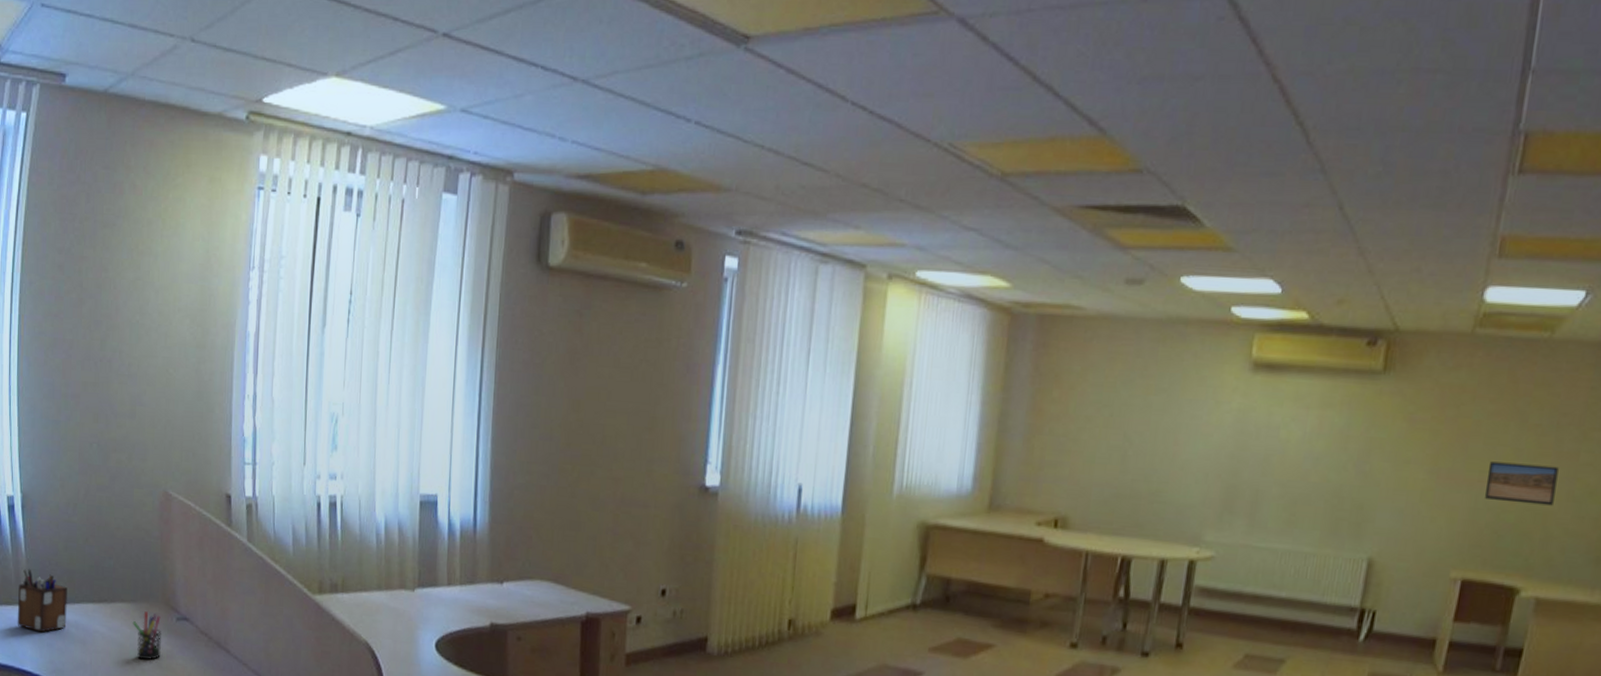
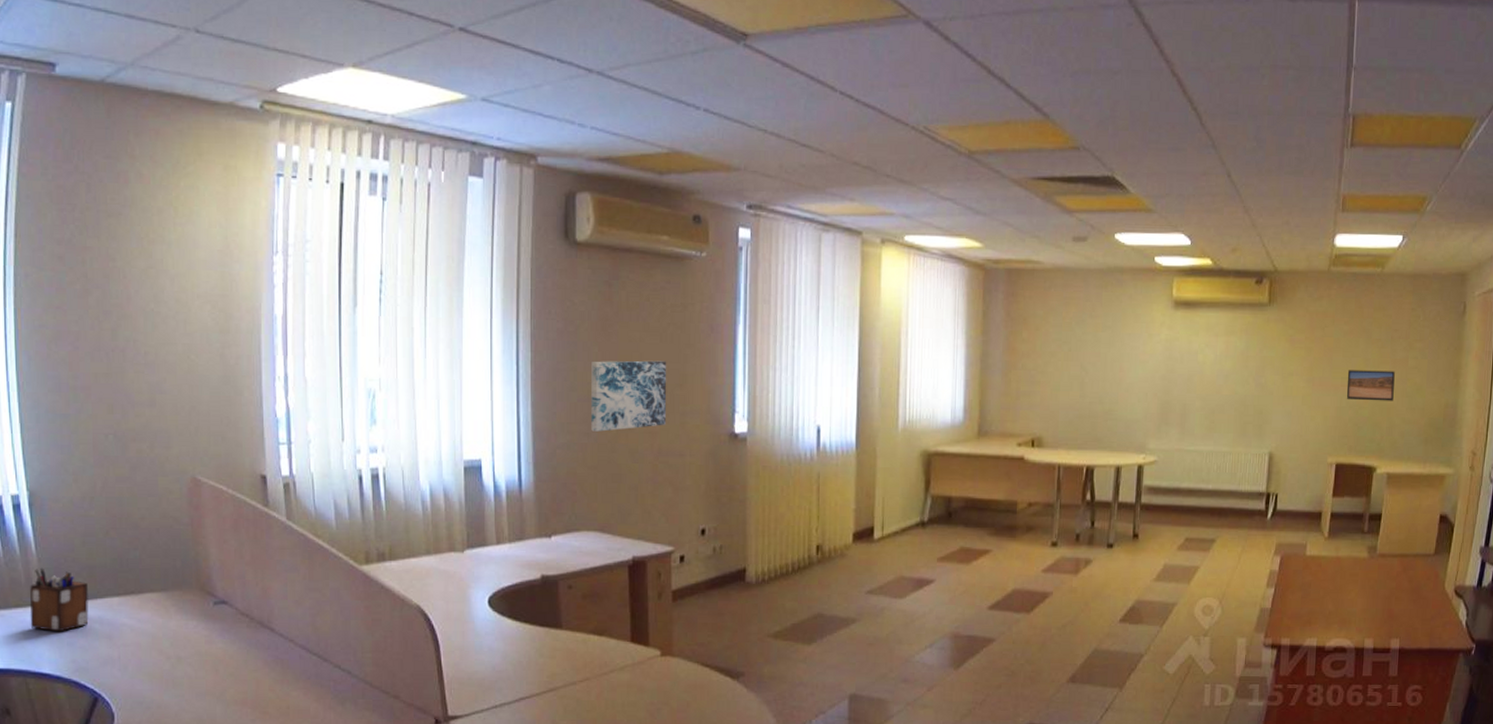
pen holder: present [132,611,161,660] -> none [164,599,198,648]
wall art: none [551,397,637,474] -> present [591,360,667,432]

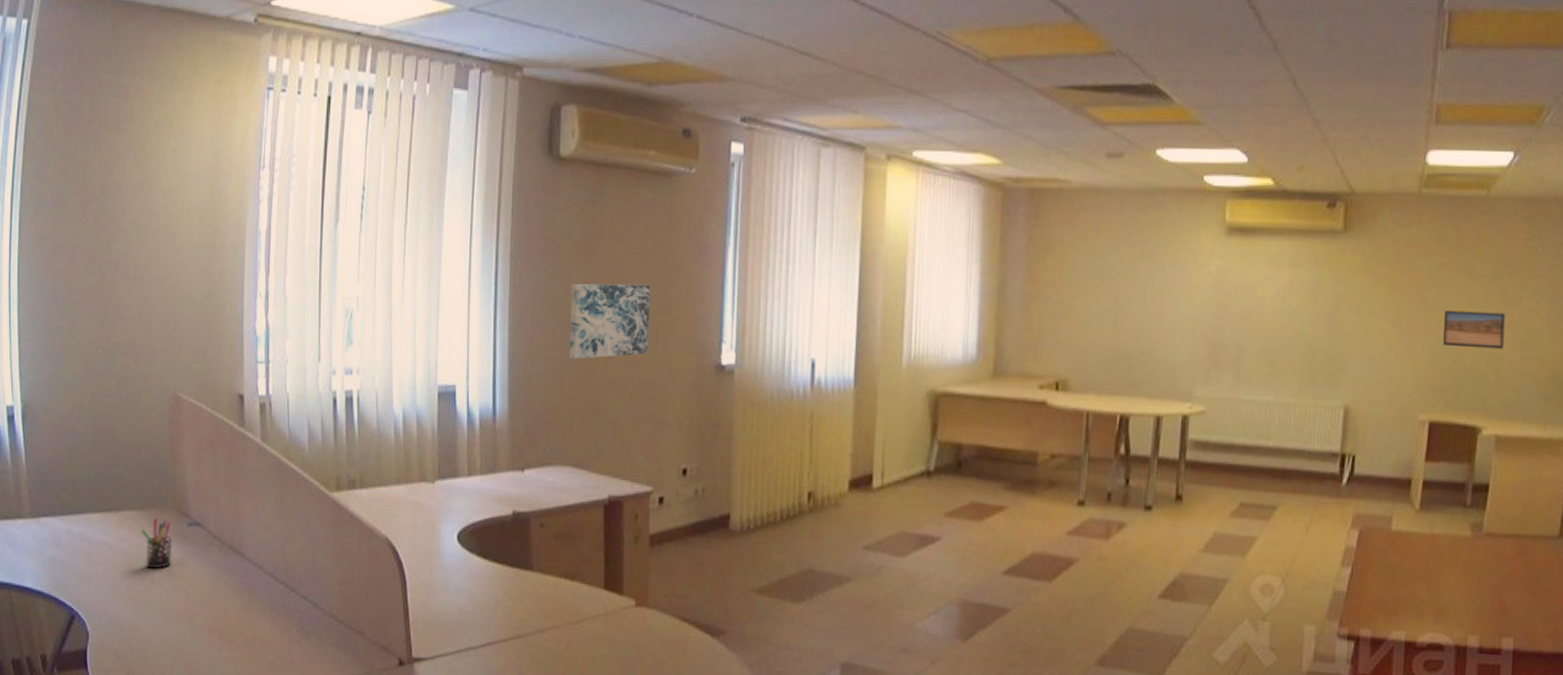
desk organizer: present [30,567,89,632] -> none [17,480,71,546]
pen holder: none [164,599,198,648] -> present [141,518,172,569]

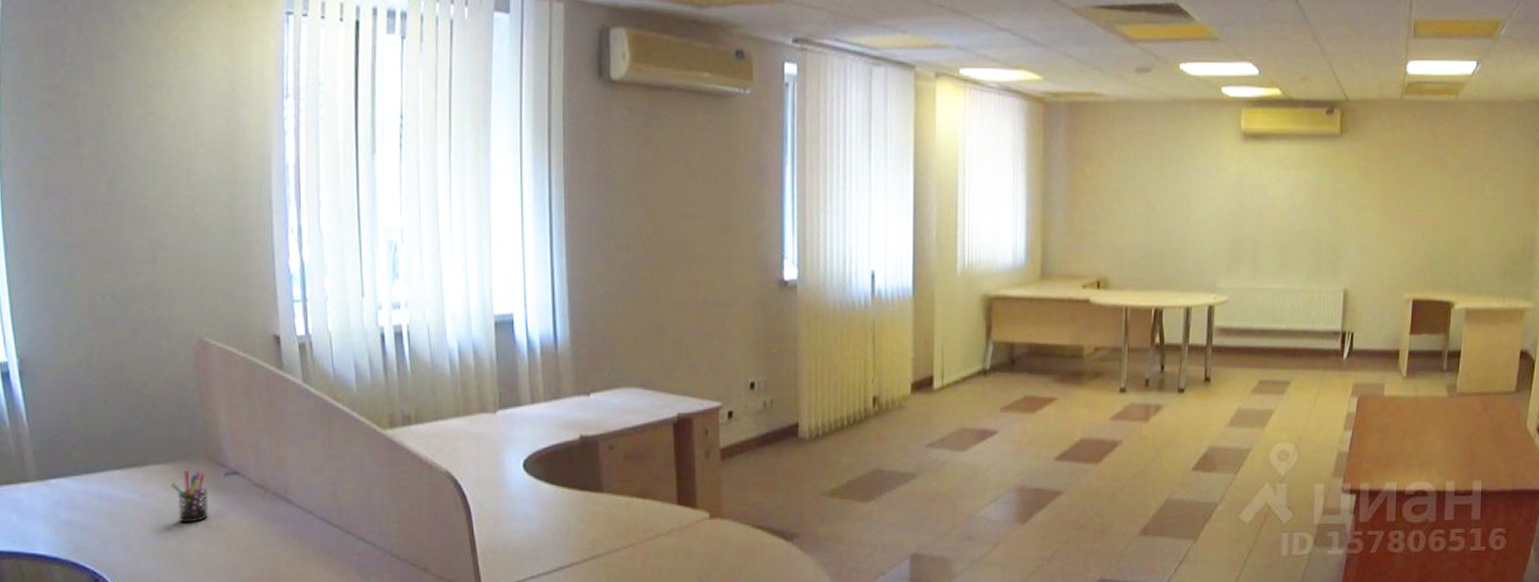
wall art: present [569,283,651,359] -> none [630,205,711,281]
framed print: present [1442,310,1505,349] -> none [1422,202,1471,234]

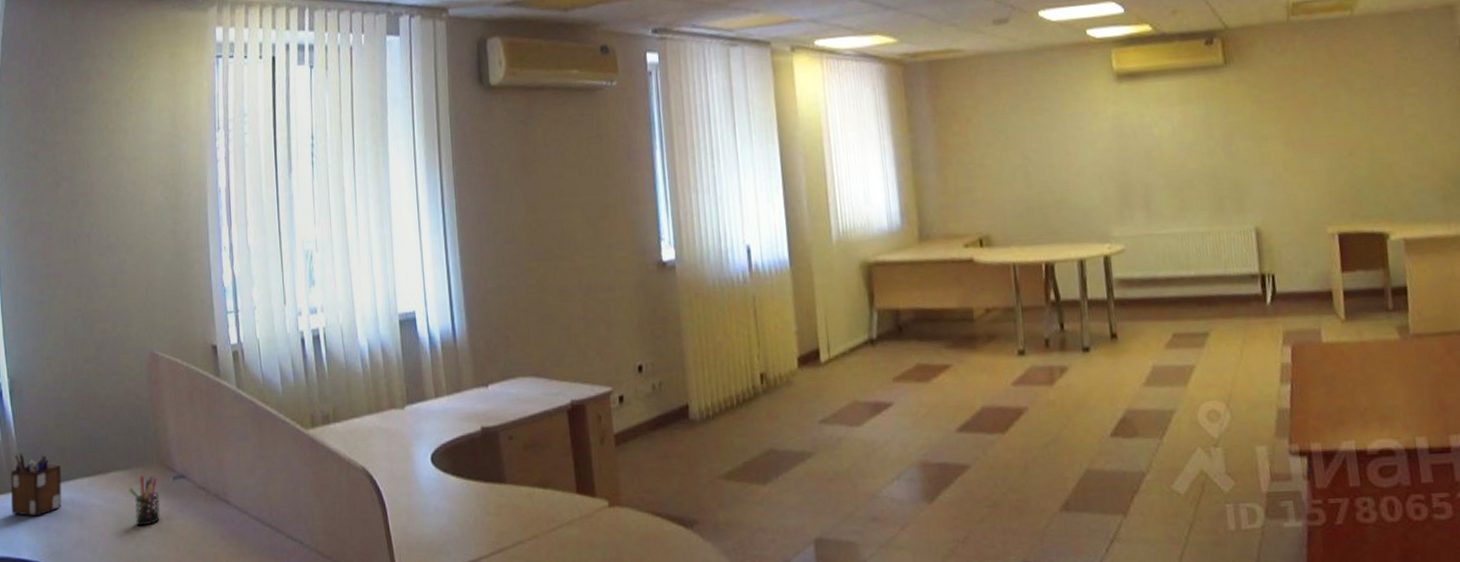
desk organizer: none [22,440,87,510] -> present [11,453,62,517]

